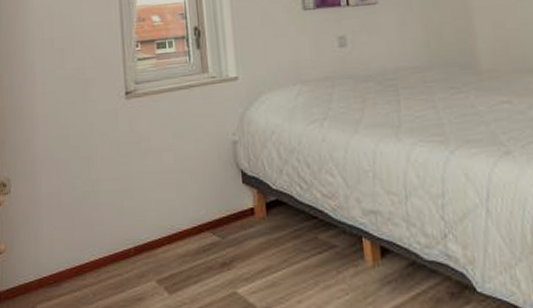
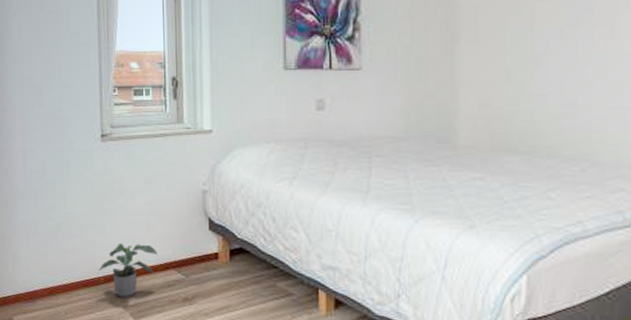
potted plant: none [129,206,191,270] -> present [99,243,158,298]

